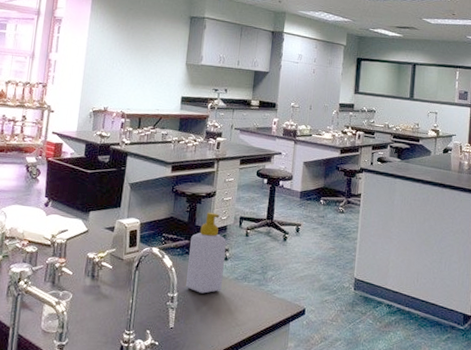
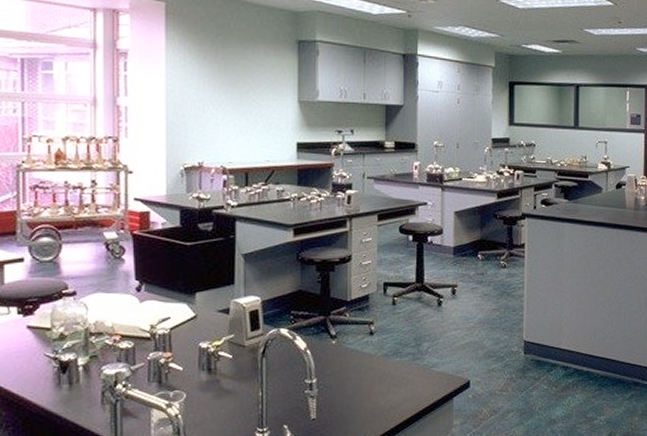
soap bottle: present [186,212,226,294] -> none [326,280,370,376]

